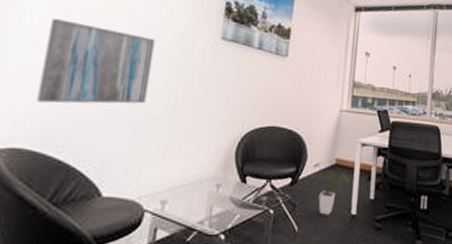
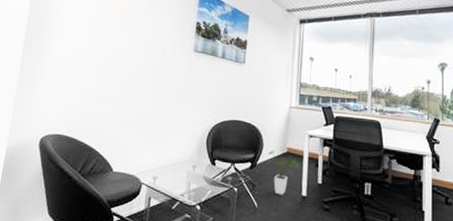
wall art: present [36,18,155,104] -> none [70,42,147,103]

